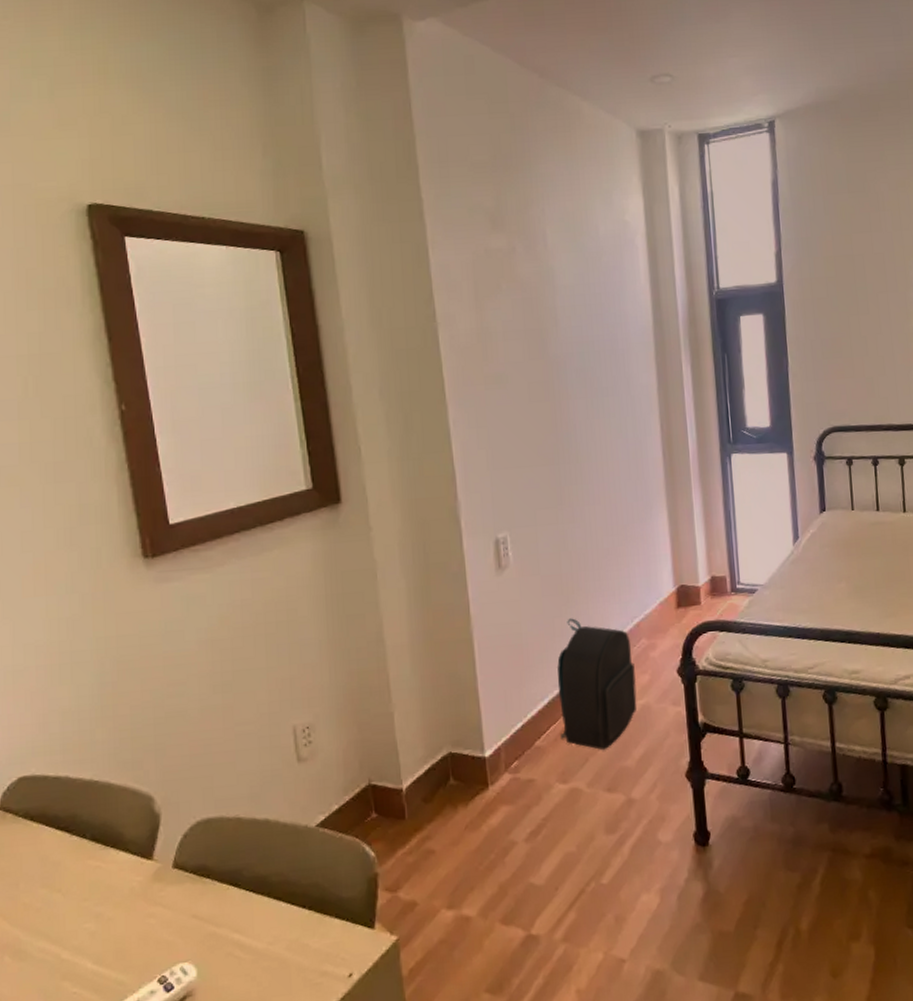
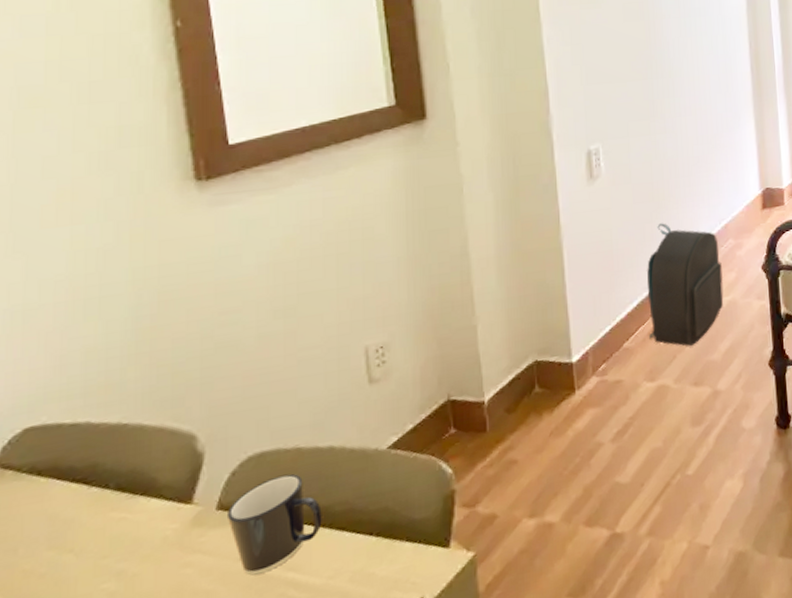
mug: none [182,841,261,932] -> present [228,473,322,576]

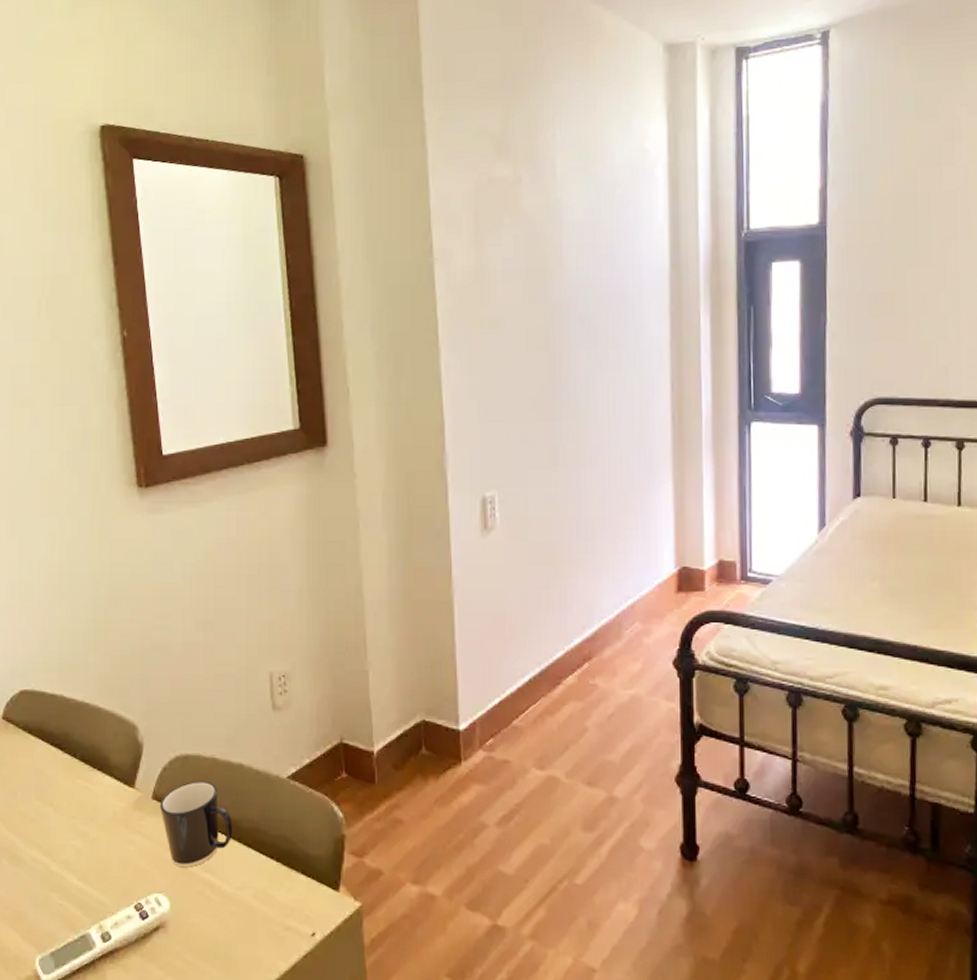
backpack: present [647,223,724,346] -> none [539,591,626,739]

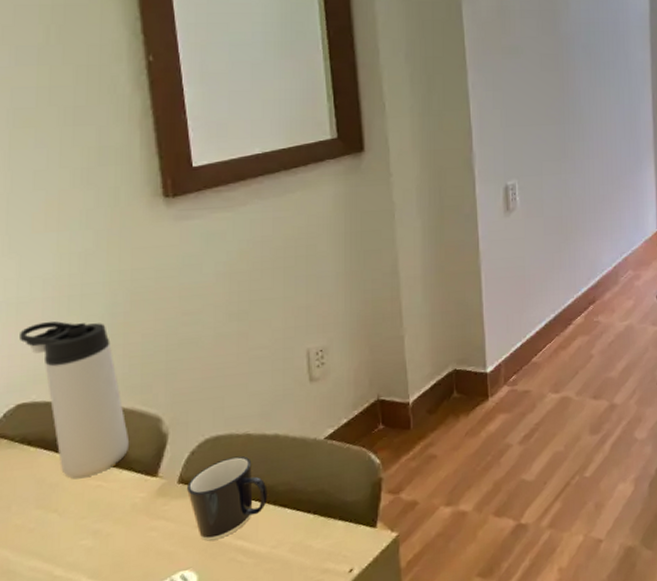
thermos bottle: none [21,609,111,776] -> present [20,321,130,479]

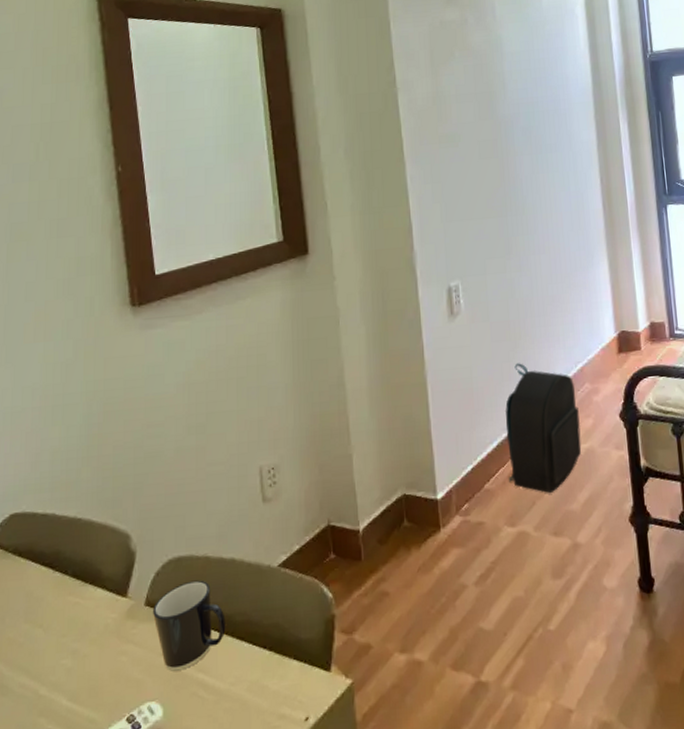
thermos bottle: present [20,321,130,479] -> none [13,431,103,594]
backpack: none [554,253,622,364] -> present [505,363,582,493]

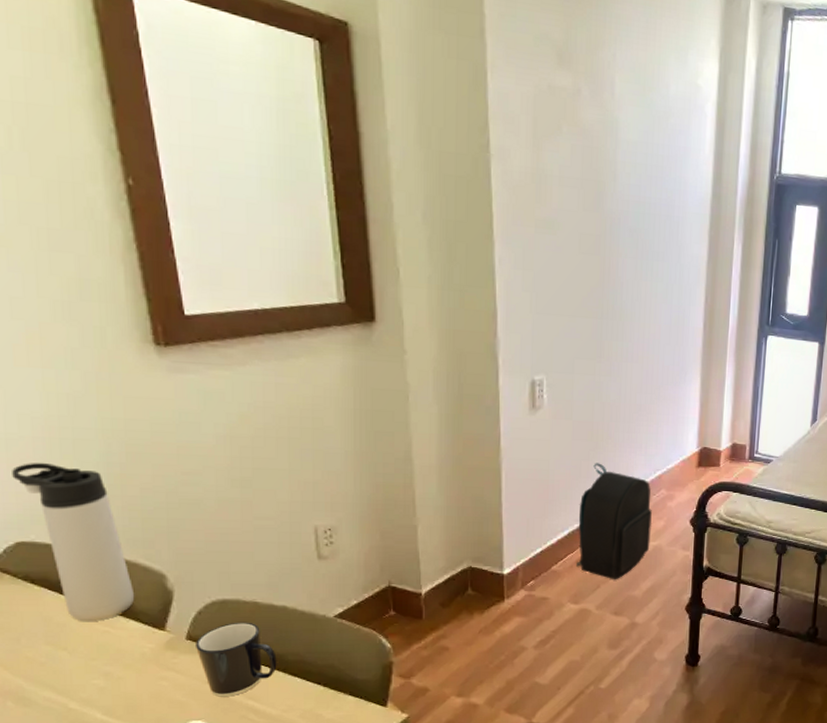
thermos bottle: none [13,431,103,594] -> present [12,462,135,622]

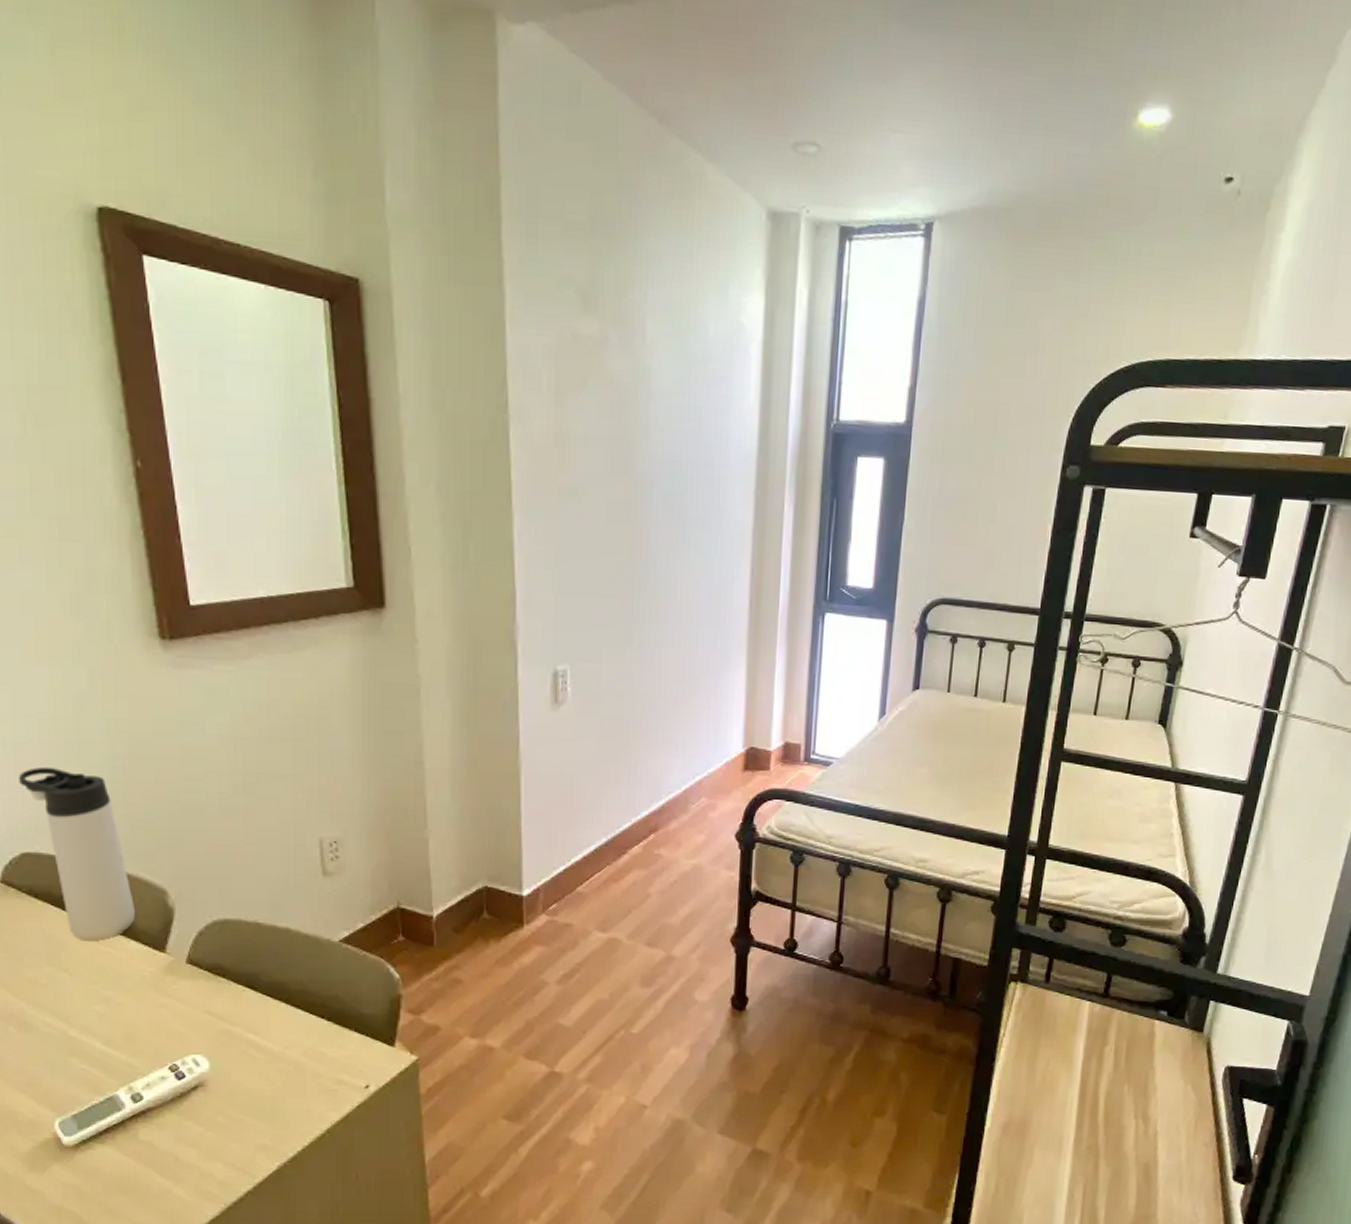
mug: present [196,622,277,697] -> none [196,945,279,1029]
backpack: present [575,463,652,579] -> none [603,766,691,904]

